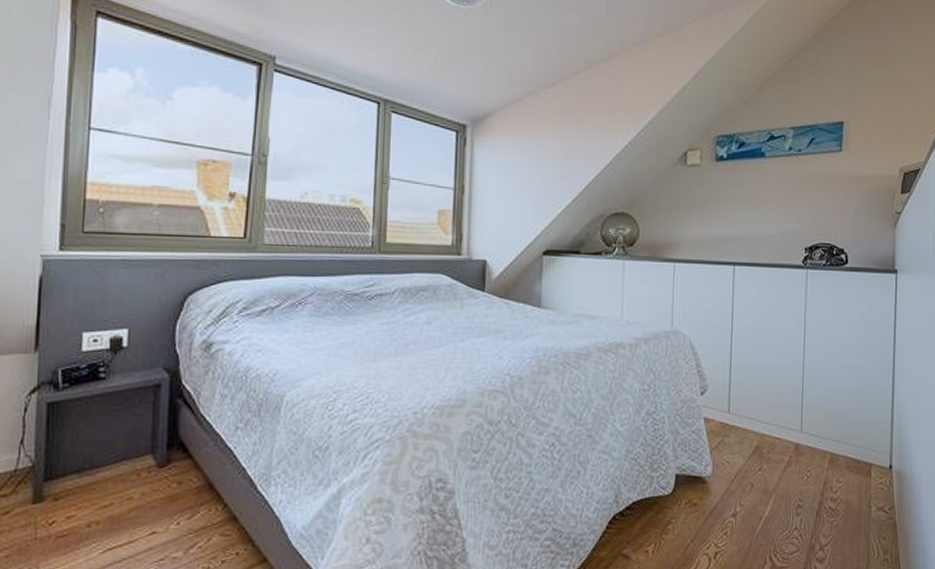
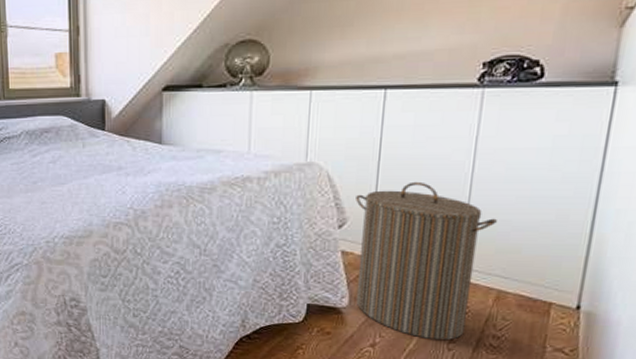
laundry hamper: none [714,350,826,506] -> present [356,181,498,341]

